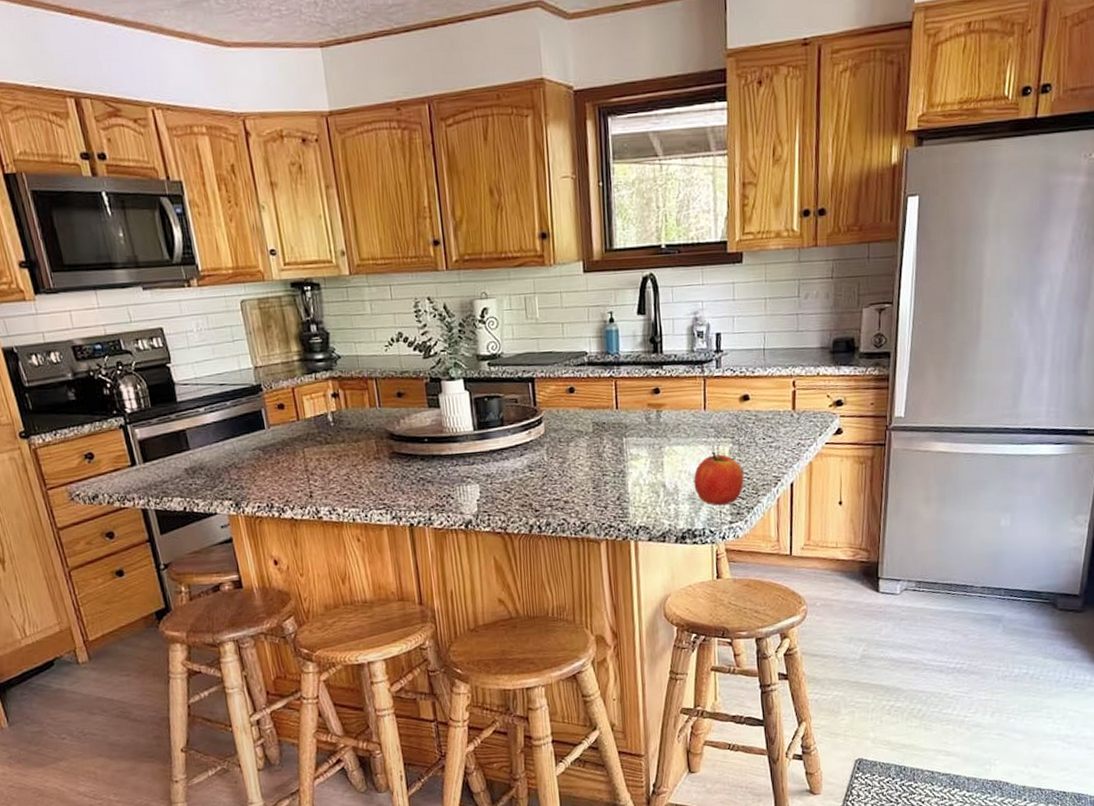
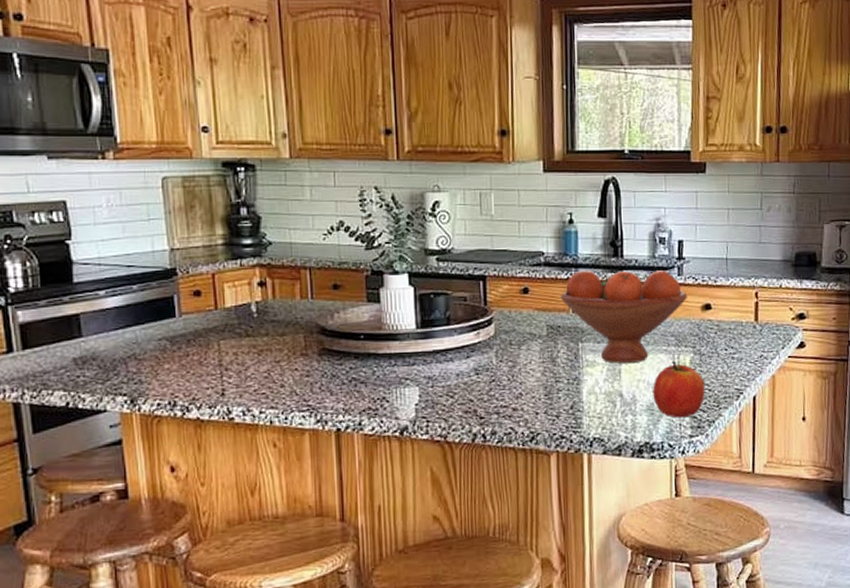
fruit bowl: none [604,364,726,456] -> present [560,270,687,363]

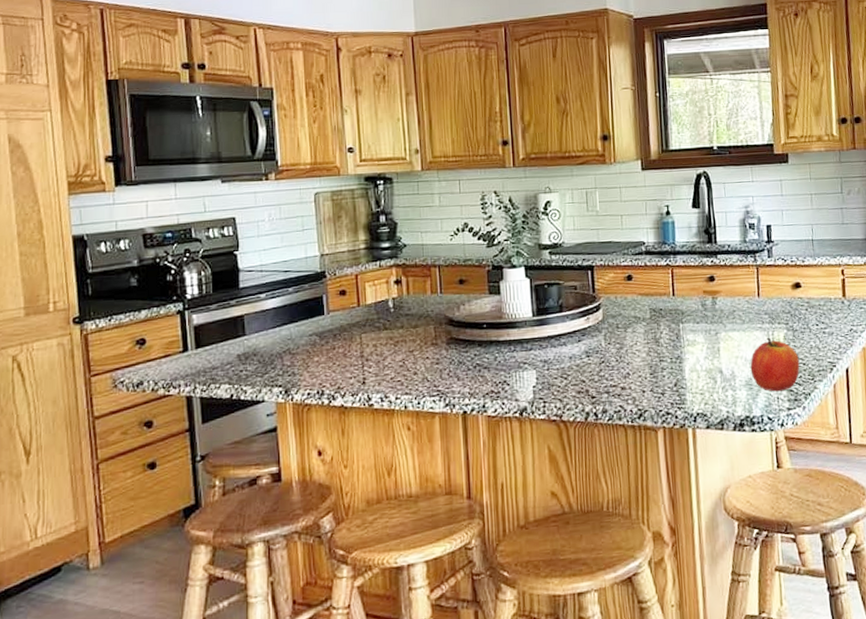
fruit bowl: present [560,270,687,363] -> none [661,253,778,342]

